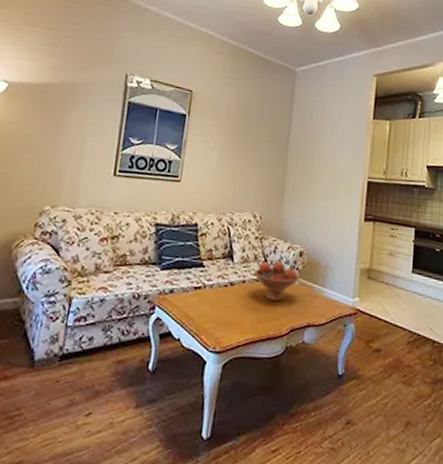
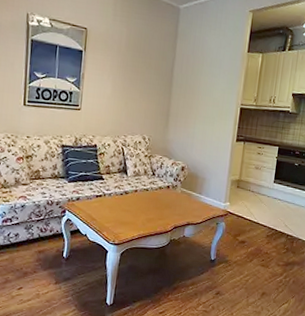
fruit bowl: present [254,261,299,301] -> none [144,174,181,206]

